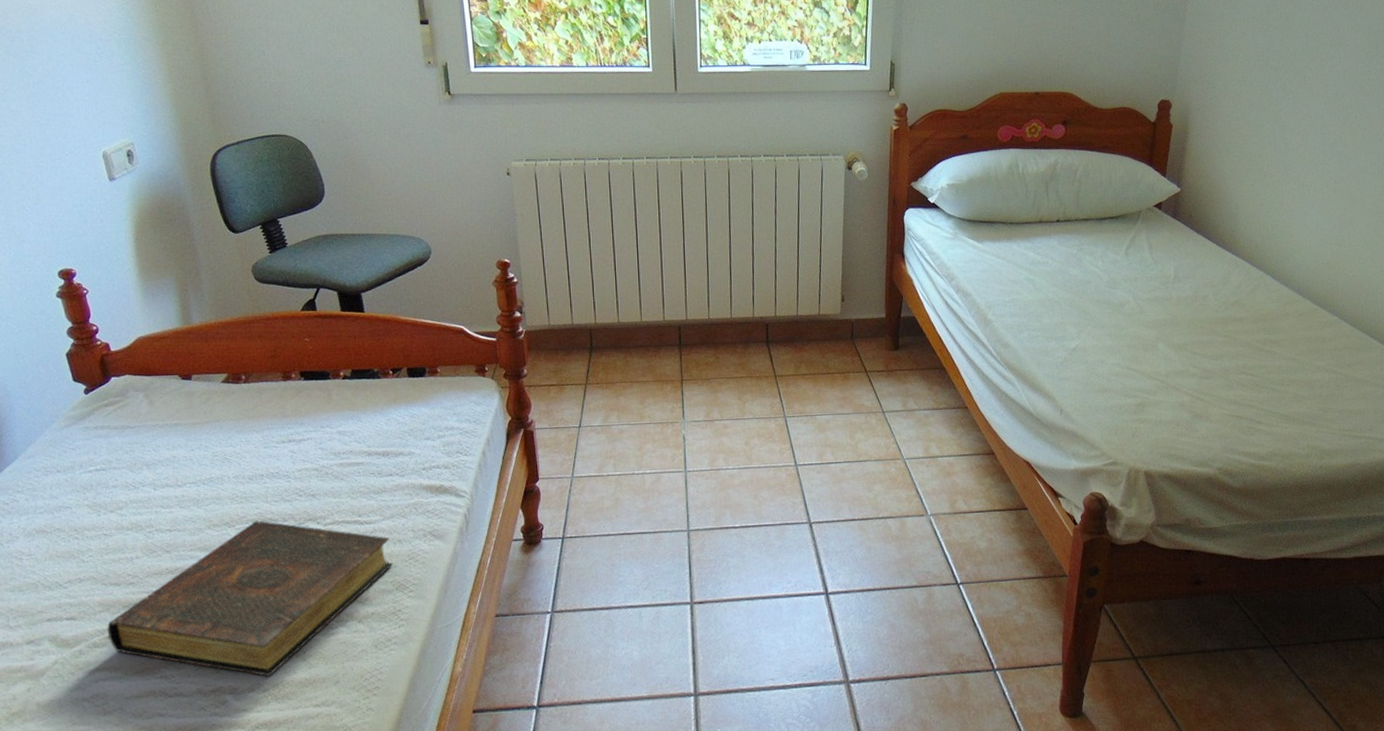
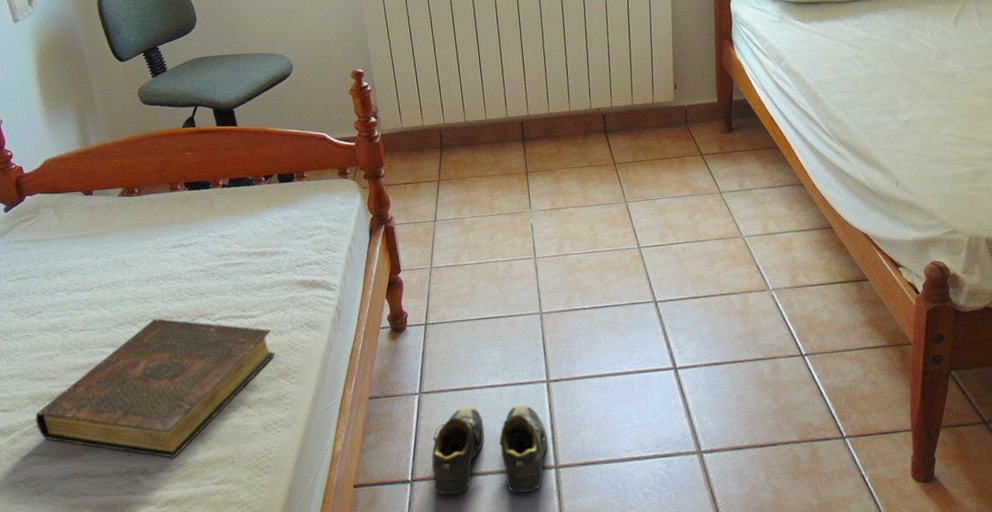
shoe: none [560,626,688,723] -> present [431,404,548,496]

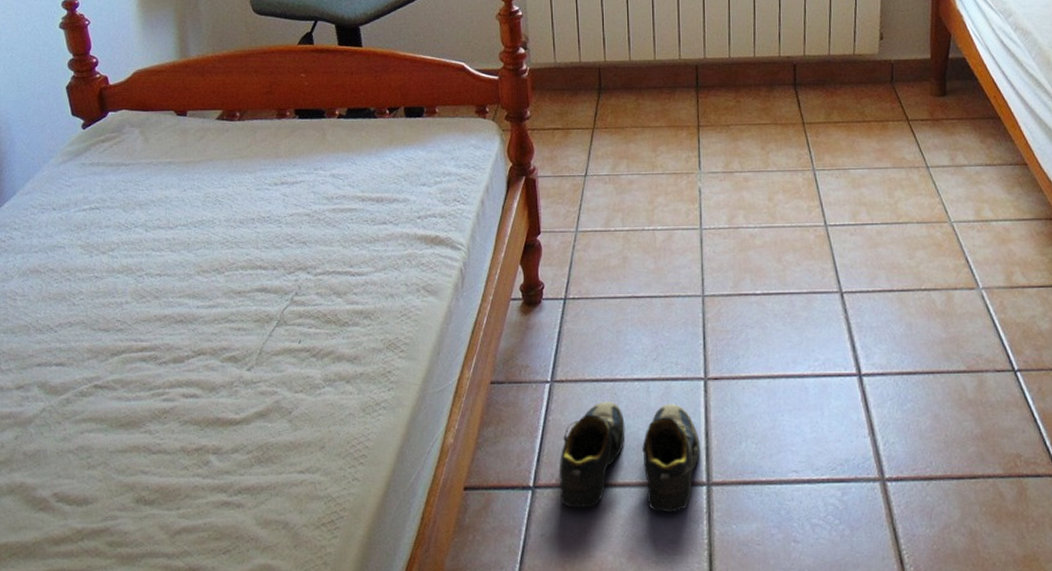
book: present [34,318,276,459] -> none [93,267,385,438]

